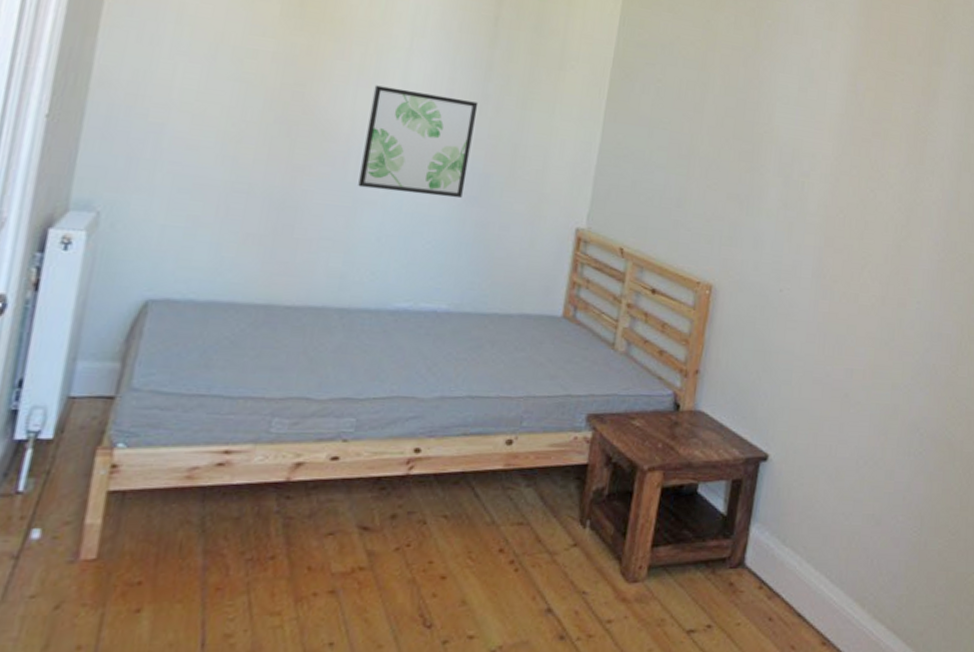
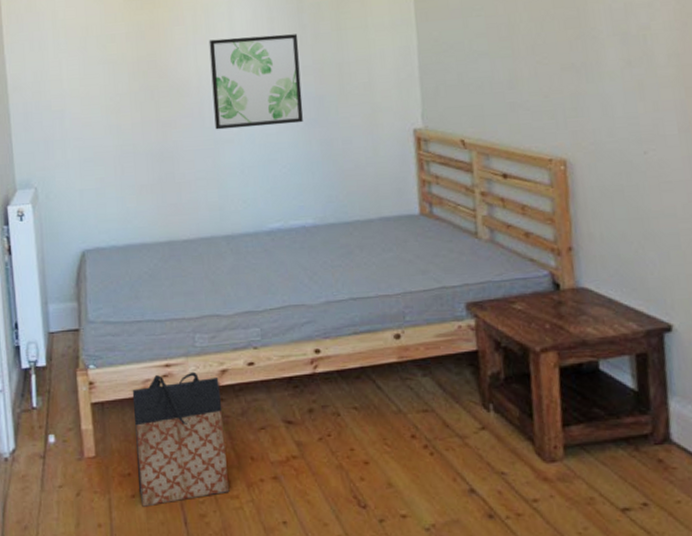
bag: none [147,461,291,624] -> present [132,371,230,507]

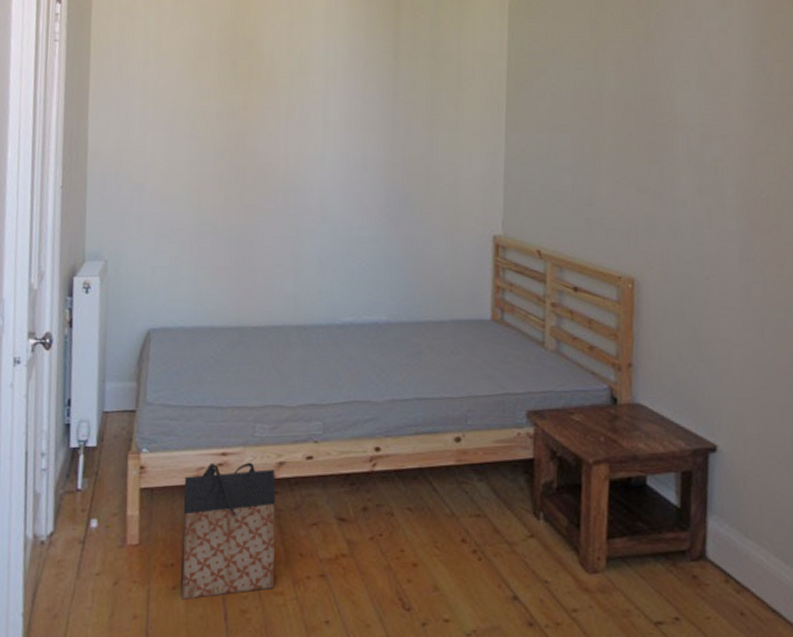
wall art: present [208,34,303,130] -> none [298,127,390,219]

